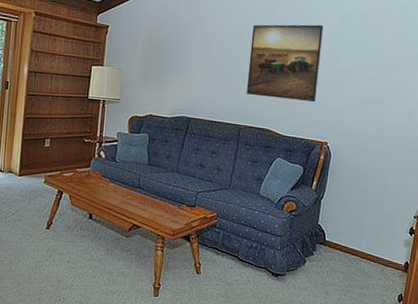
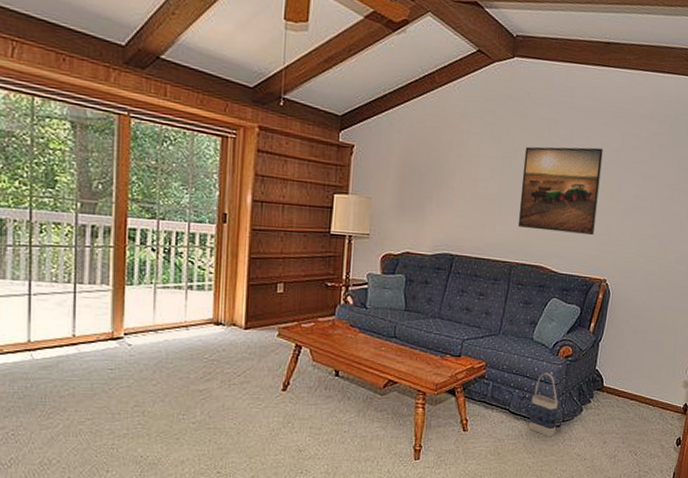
bag: none [256,225,283,285] -> present [529,373,559,437]

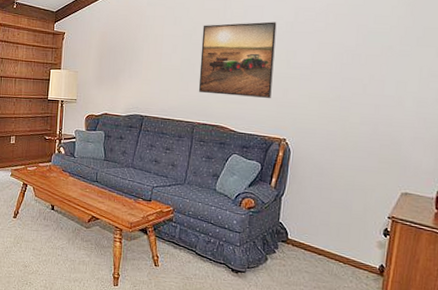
bag: present [529,373,559,437] -> none [215,221,243,281]

